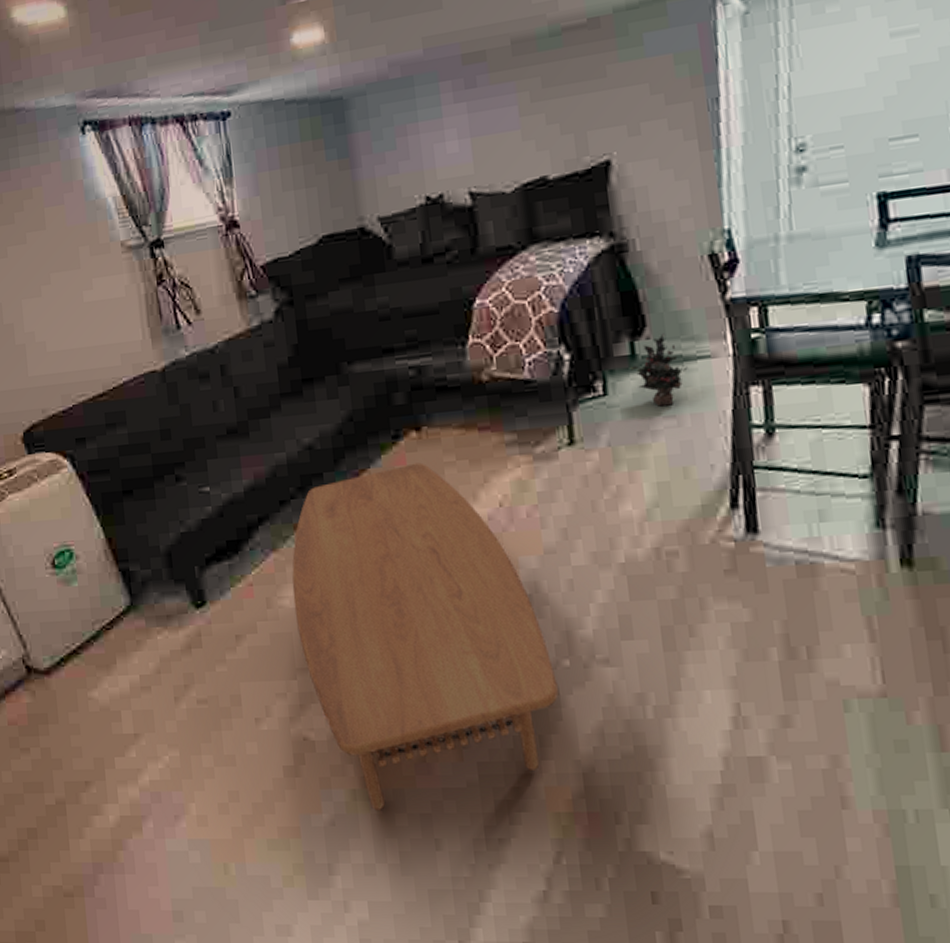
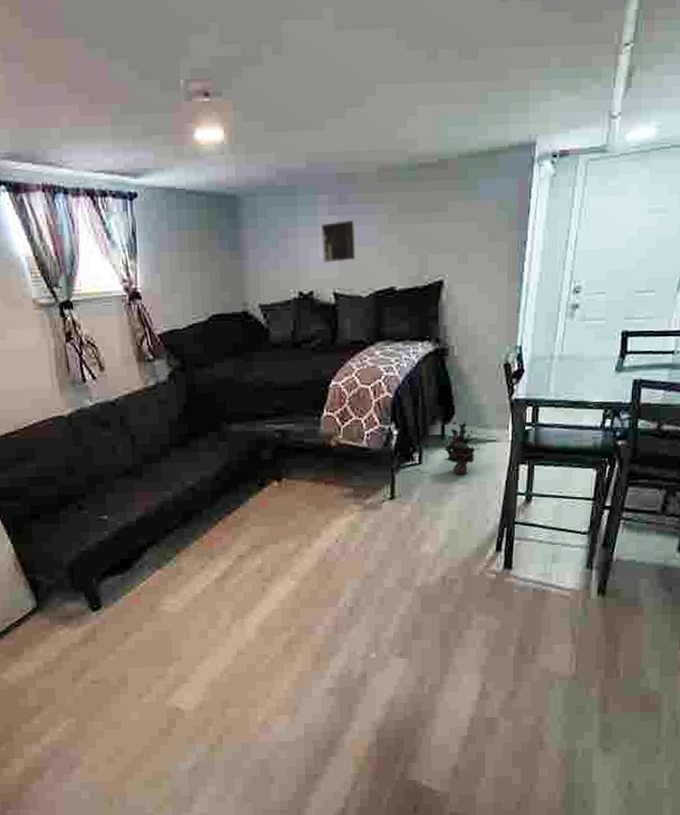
coffee table: present [292,462,559,810] -> none [172,506,365,758]
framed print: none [446,103,495,159] -> present [320,219,357,263]

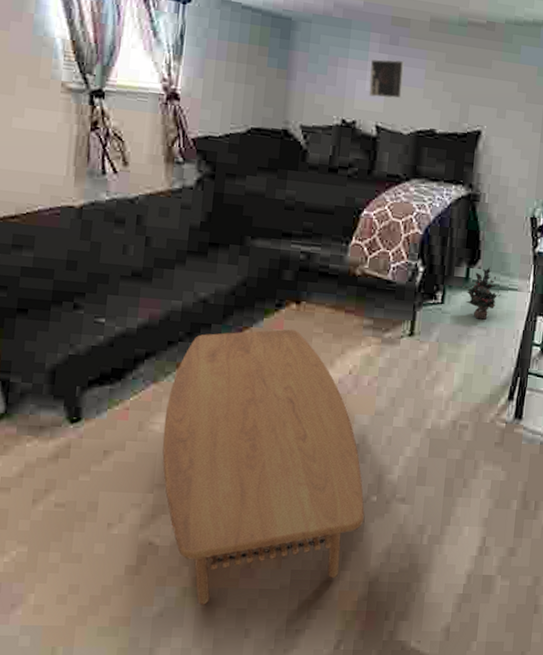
coffee table: none [172,506,365,758] -> present [162,329,364,605]

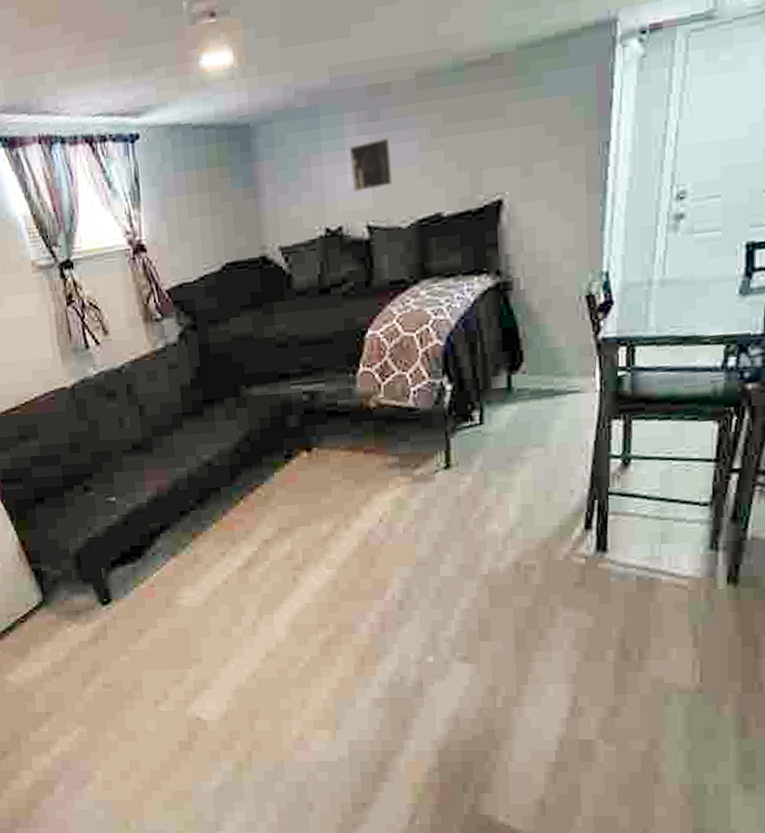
coffee table: present [162,329,364,605] -> none [190,480,422,779]
decorative plant: present [462,266,501,320] -> none [505,368,558,436]

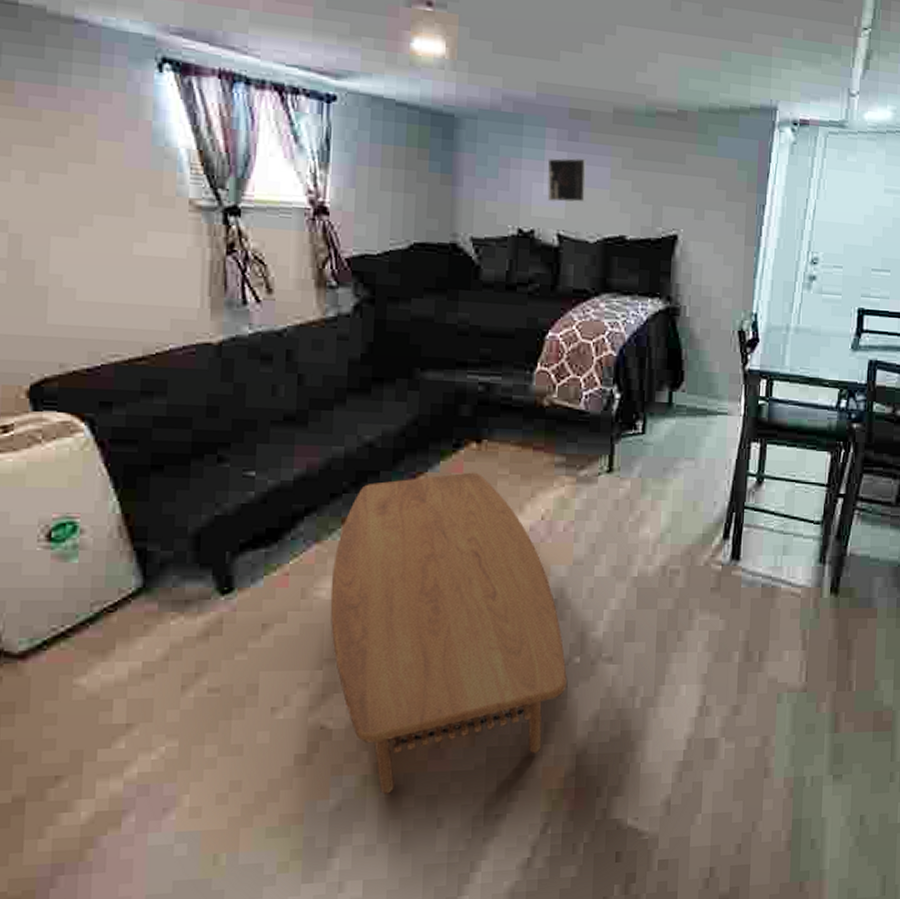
coffee table: none [190,480,422,779] -> present [330,472,567,794]

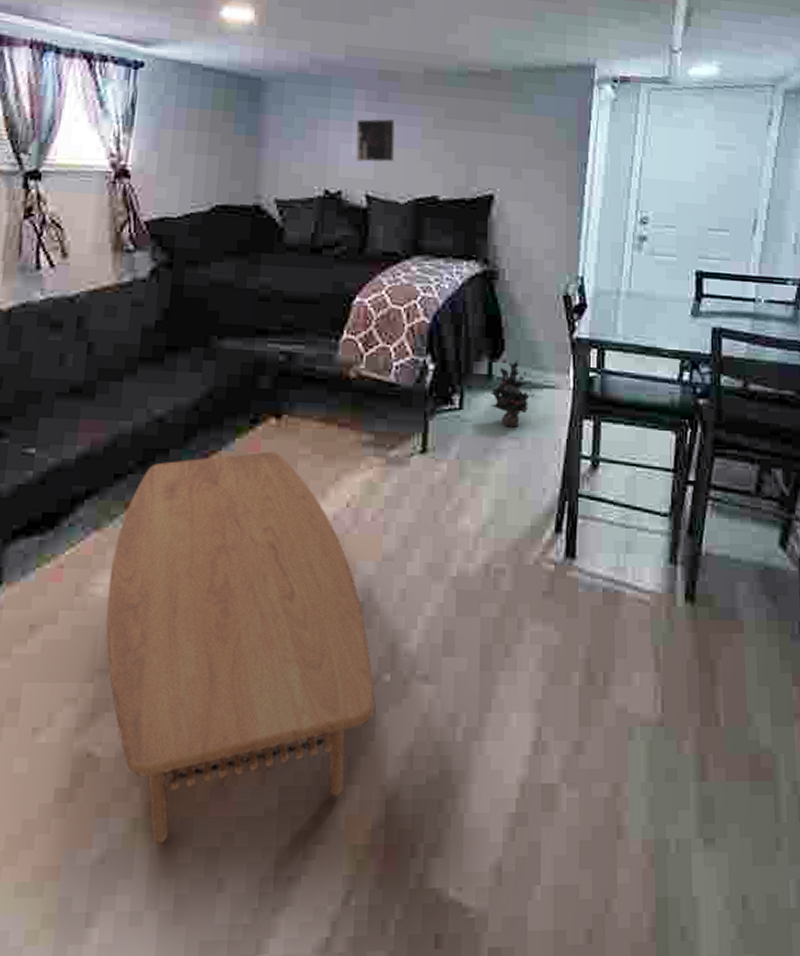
decorative plant: none [665,389,709,450] -> present [485,359,534,428]

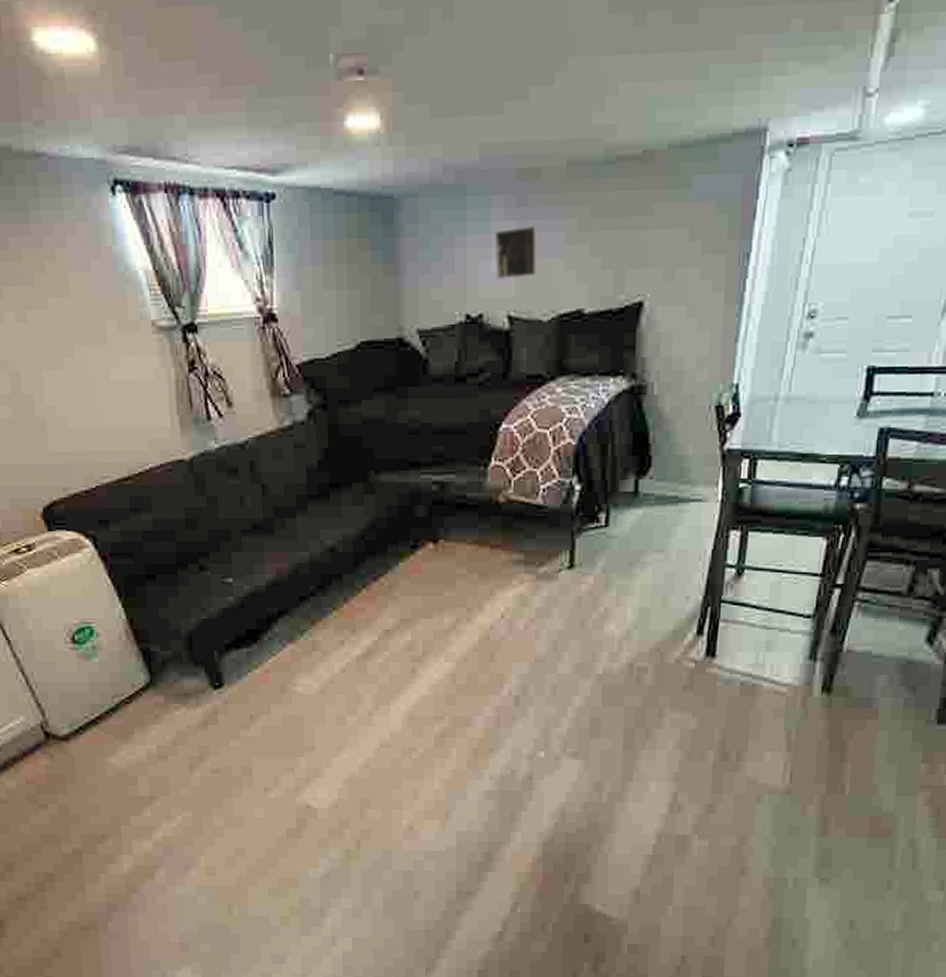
coffee table: present [106,451,375,844] -> none [306,572,532,867]
decorative plant: present [485,359,534,428] -> none [631,475,681,541]

